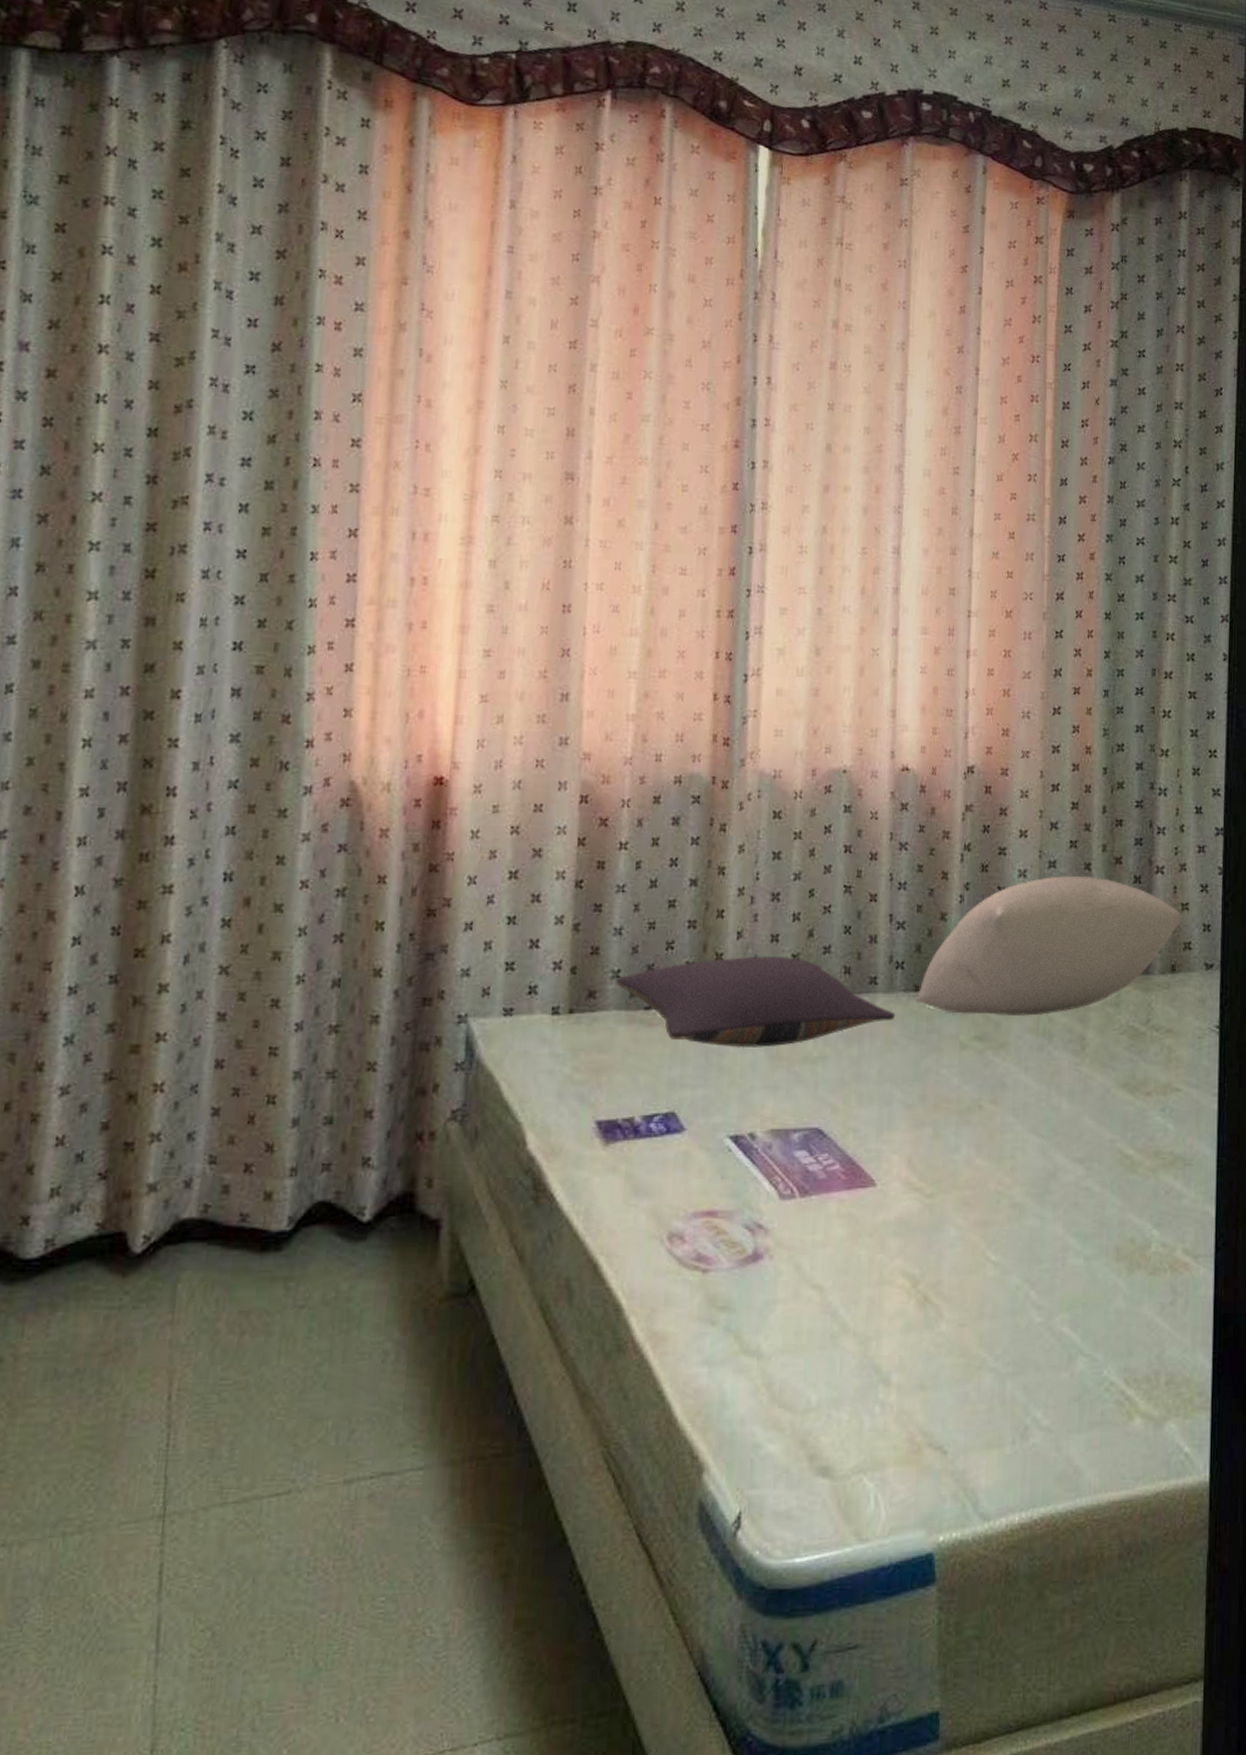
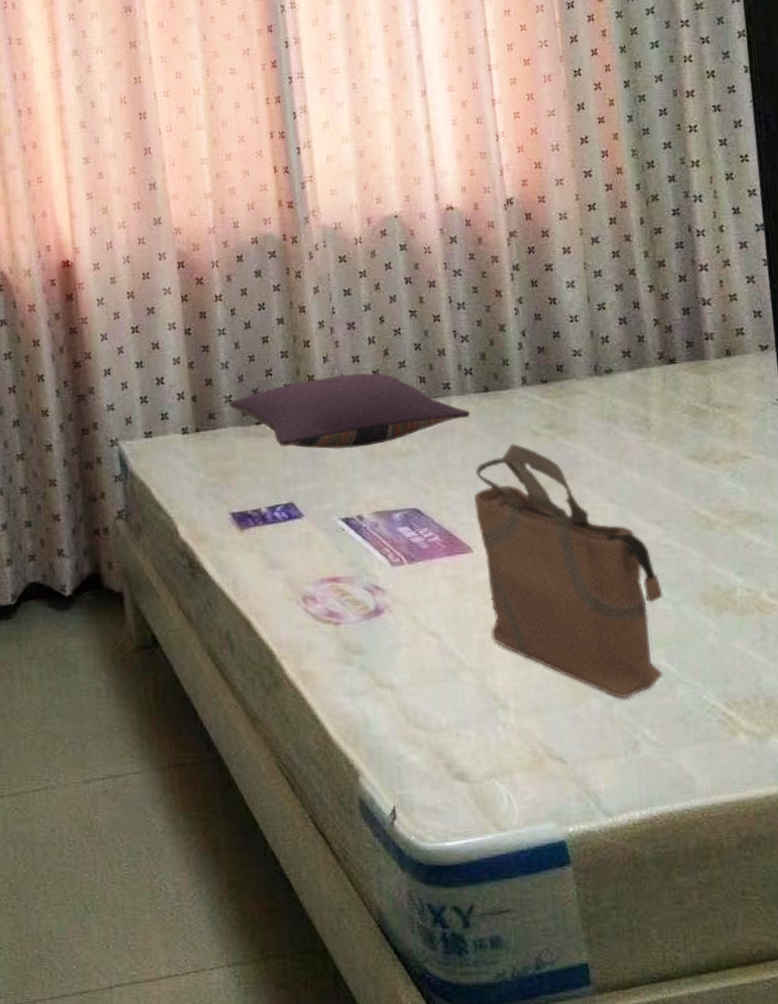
tote bag: none [883,1055,1076,1372] -> present [474,443,663,698]
pillow: present [915,875,1182,1016] -> none [486,280,732,408]

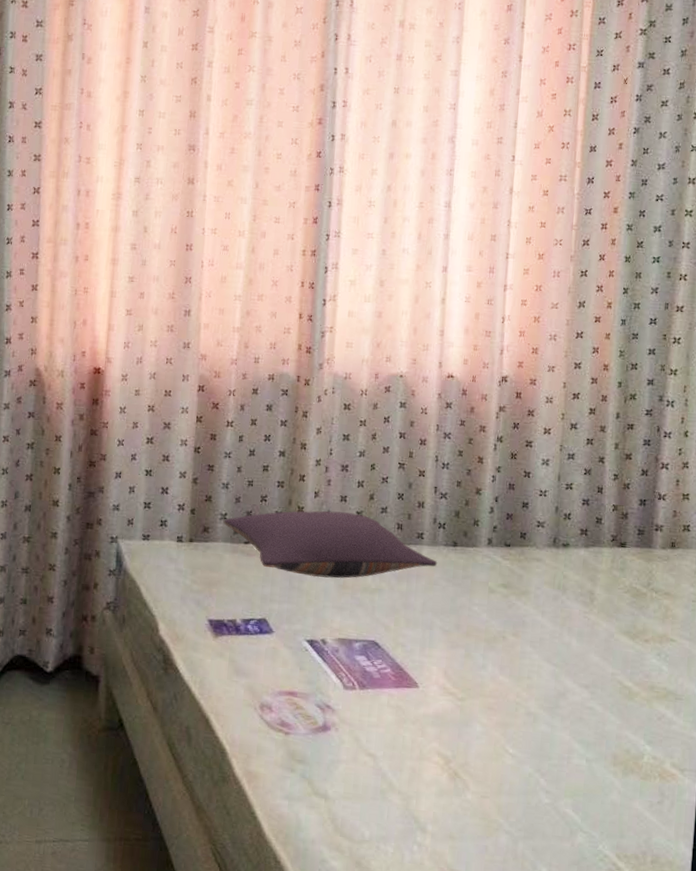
tote bag: present [474,443,663,698] -> none [422,596,580,837]

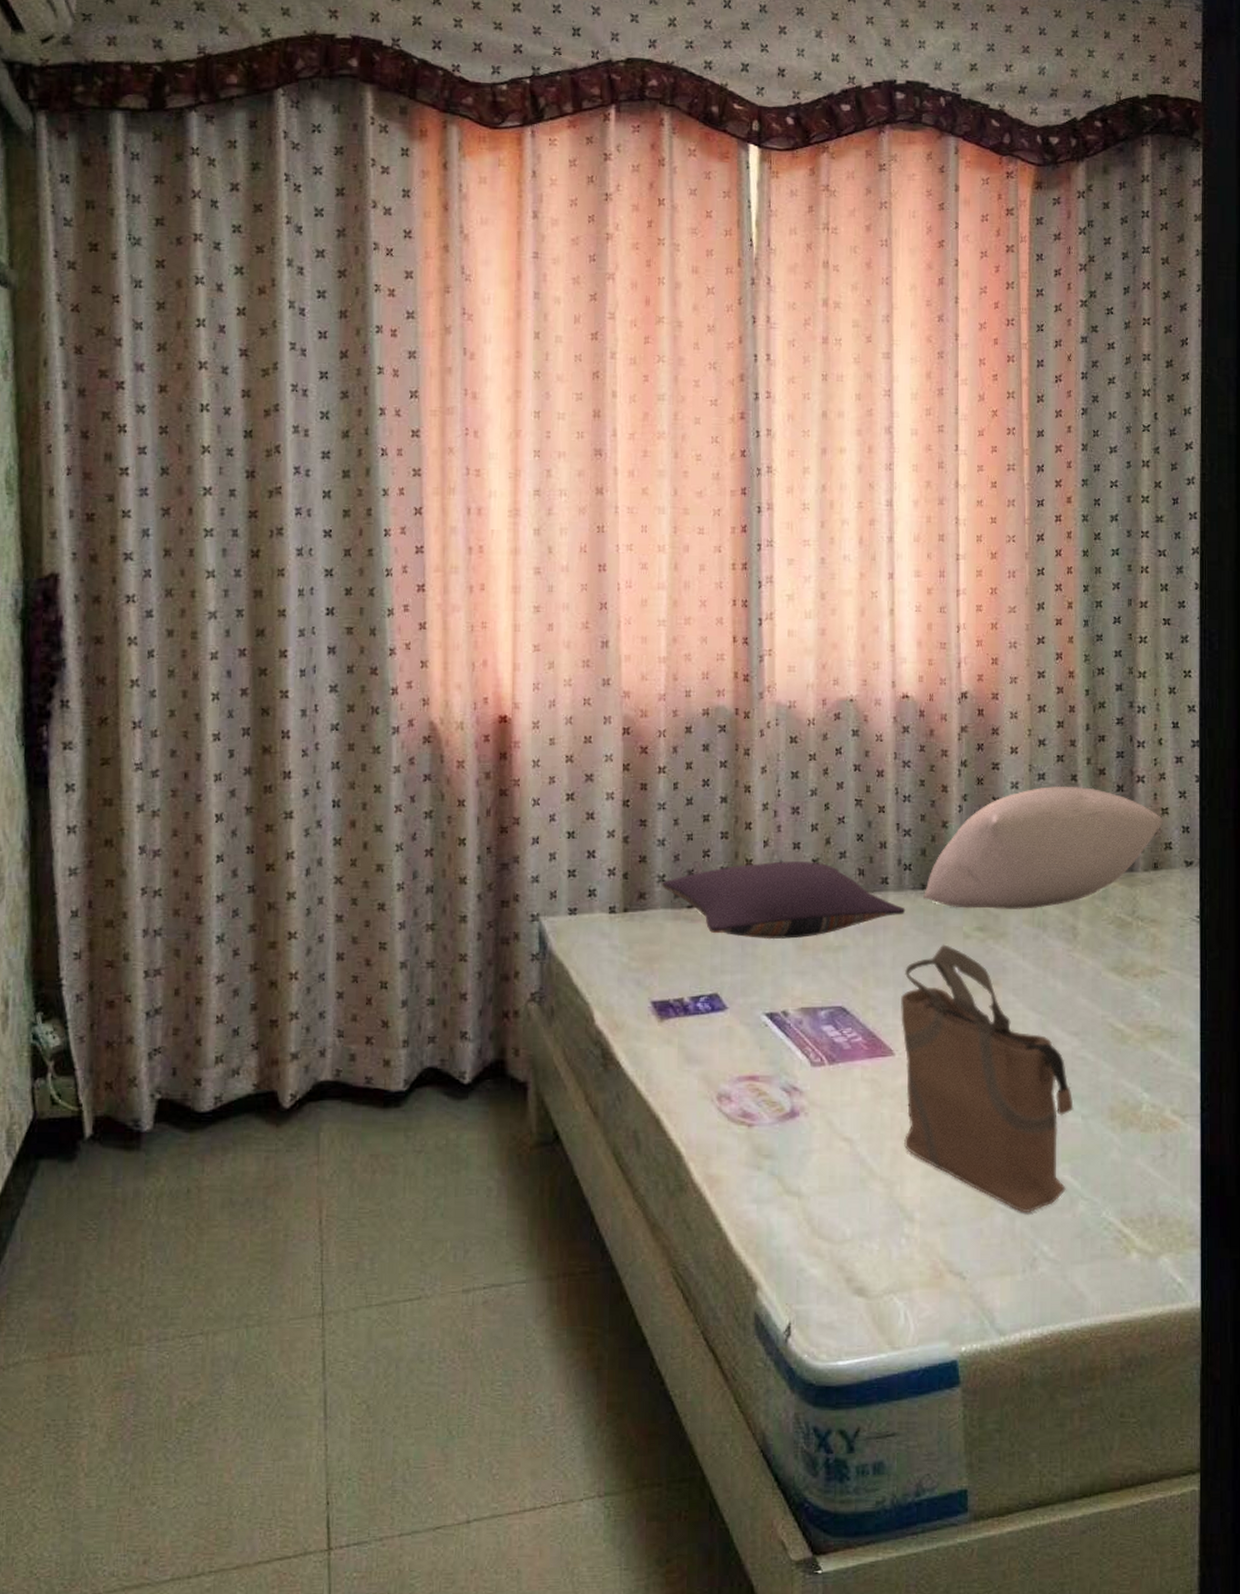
tote bag: none [422,596,580,837] -> present [901,944,1074,1212]
pillow: none [453,466,683,573] -> present [922,786,1163,909]

